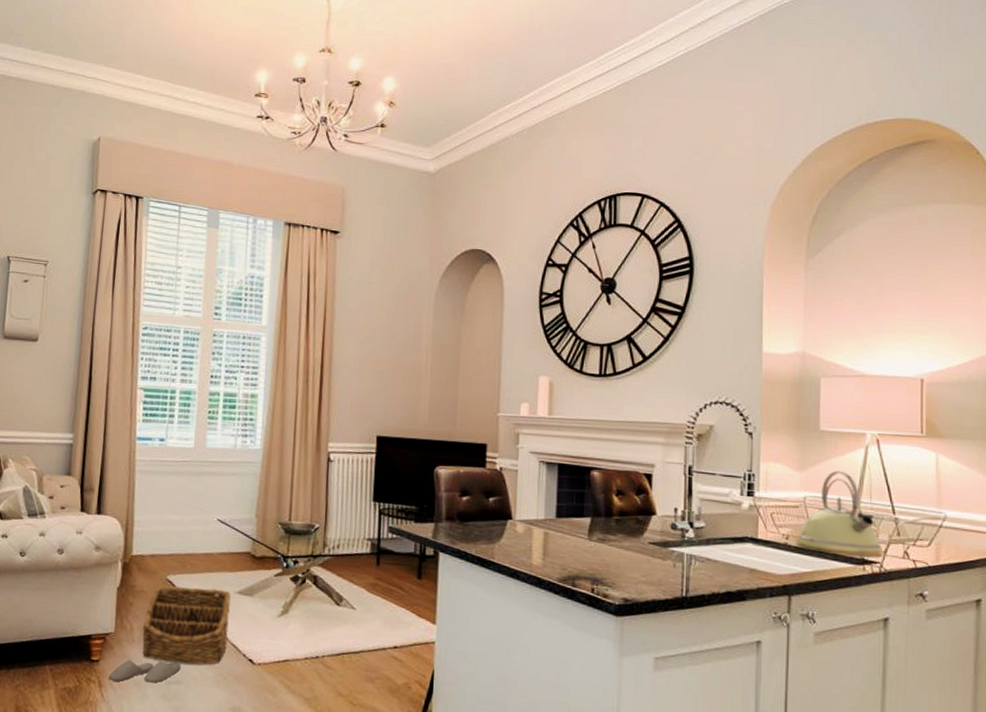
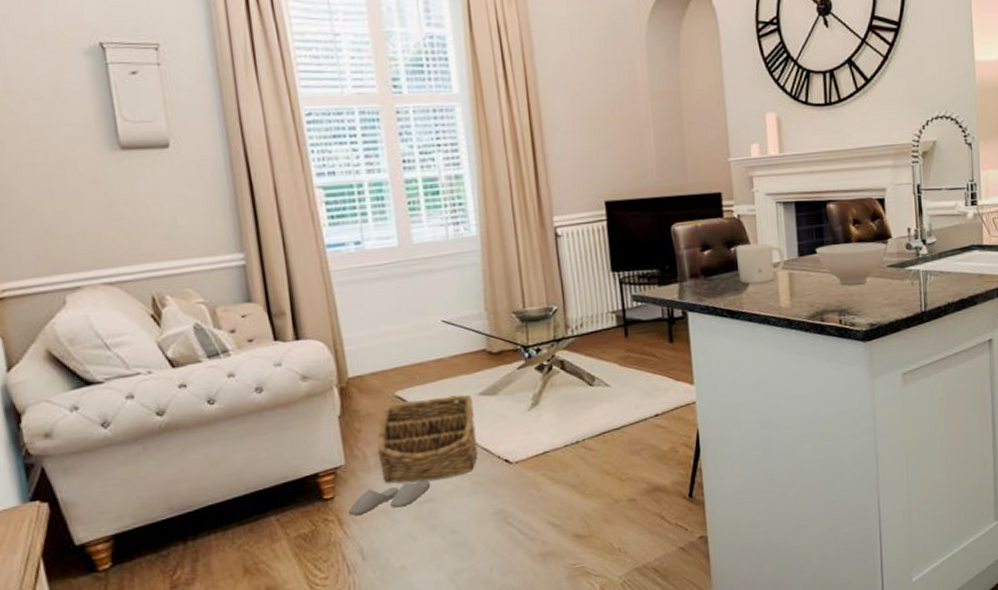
mug: none [493,496,542,538] -> present [735,243,785,285]
bowl: none [574,511,650,556] -> present [815,242,887,285]

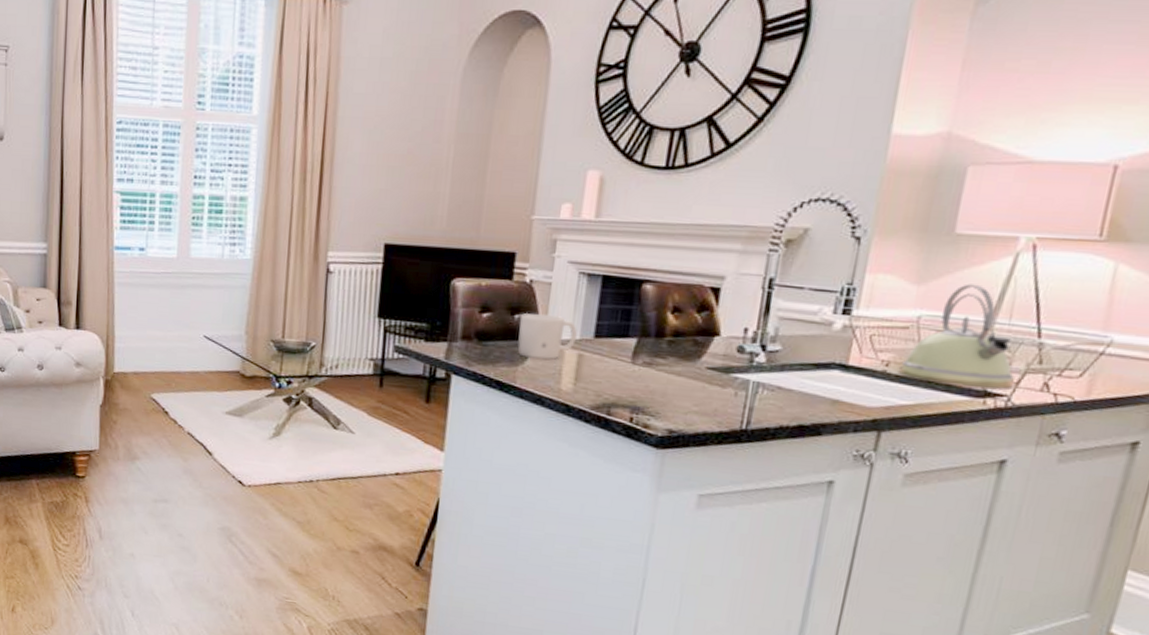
slippers: present [348,479,431,515] -> none [94,476,168,501]
basket: present [377,394,478,483] -> none [127,404,219,485]
bowl: present [815,242,887,285] -> none [616,330,712,383]

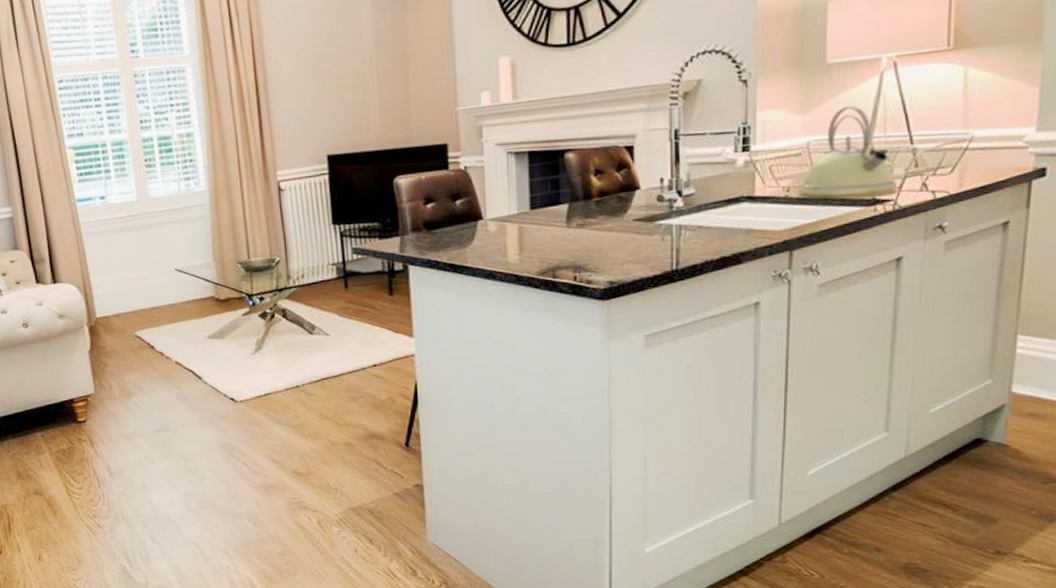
mug: present [517,312,577,360] -> none [460,195,514,239]

